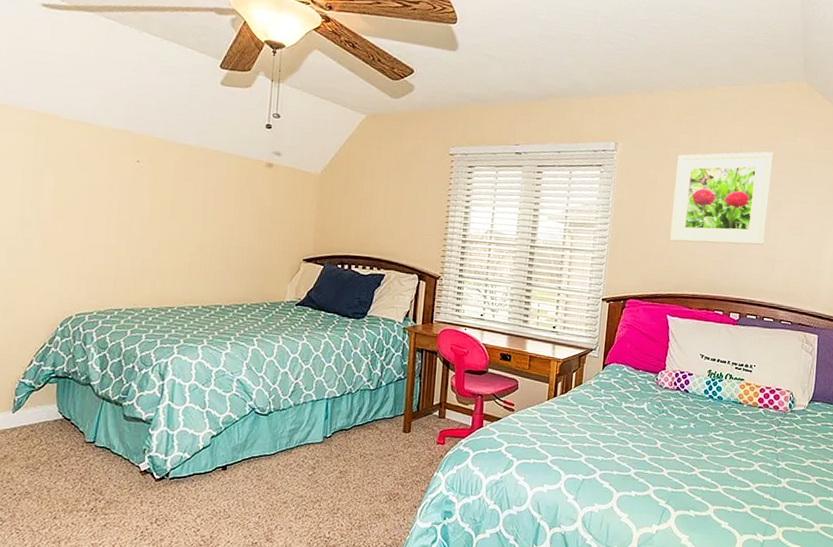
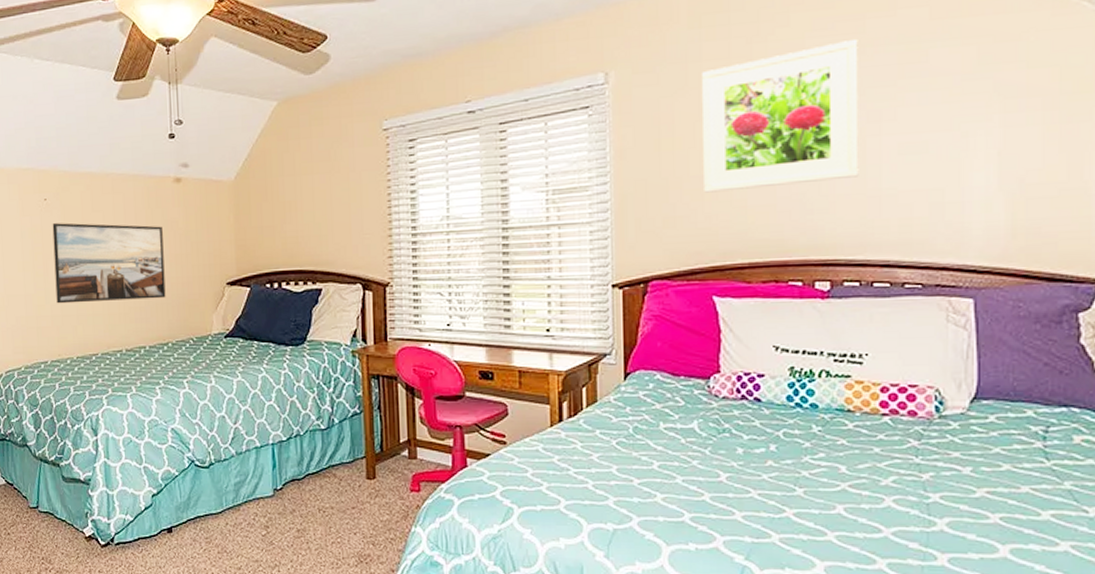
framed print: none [138,184,250,266] -> present [52,223,166,304]

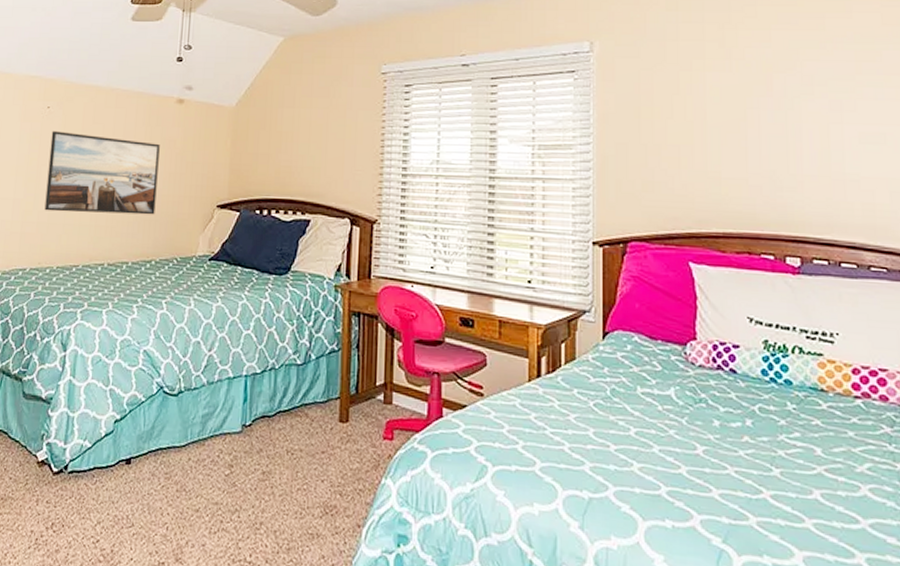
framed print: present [701,38,859,193] -> none [677,34,824,162]

